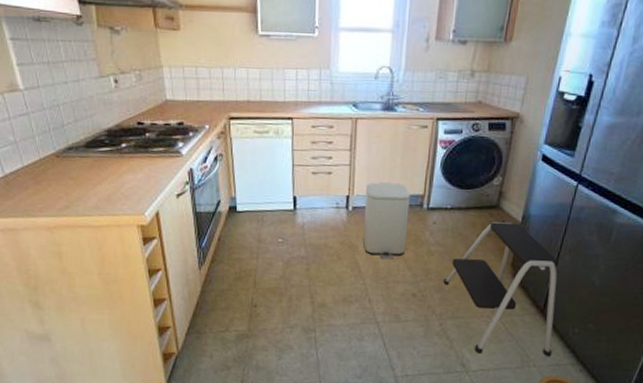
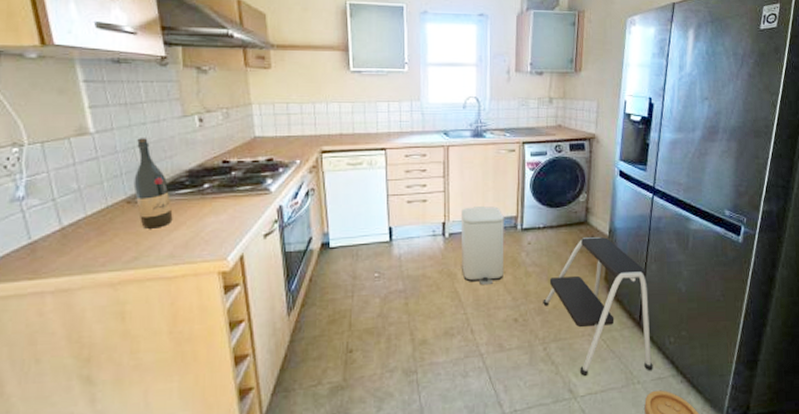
wine bottle: none [60,96,96,182] -> present [133,138,173,229]

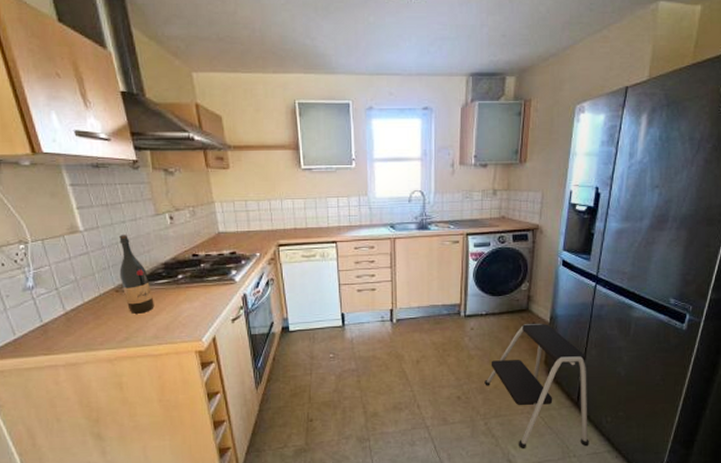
pedal bin: present [460,206,504,286] -> none [407,295,448,367]

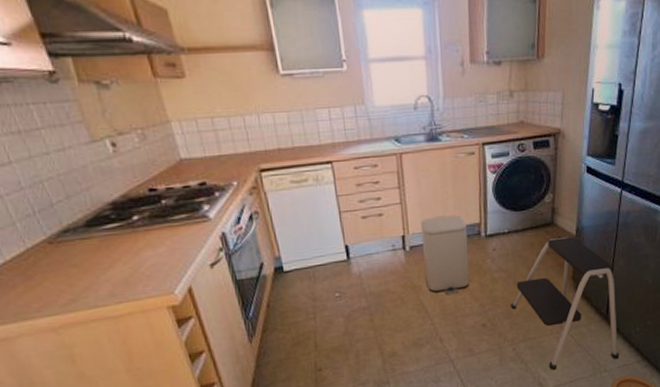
wine bottle: present [119,235,154,314] -> none [43,170,105,269]
pedal bin: none [407,295,448,367] -> present [420,215,469,296]

